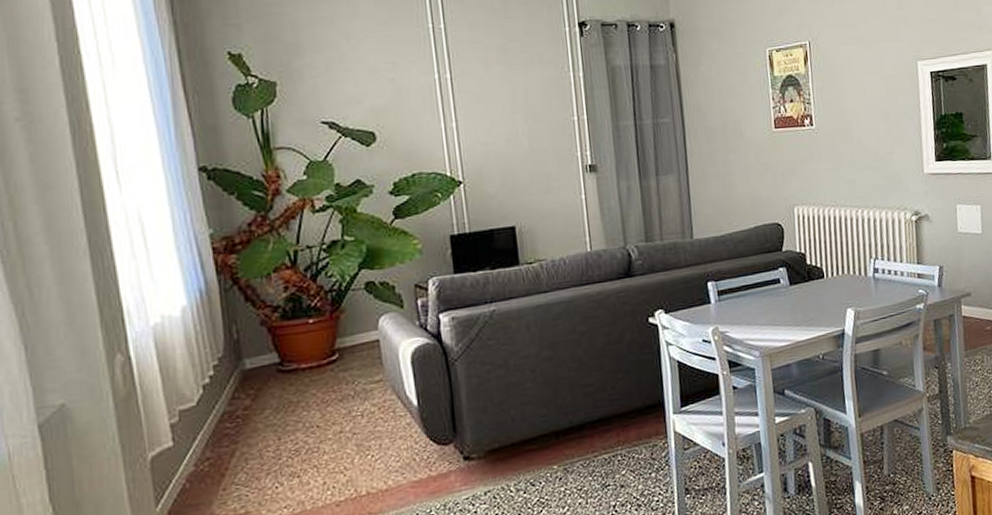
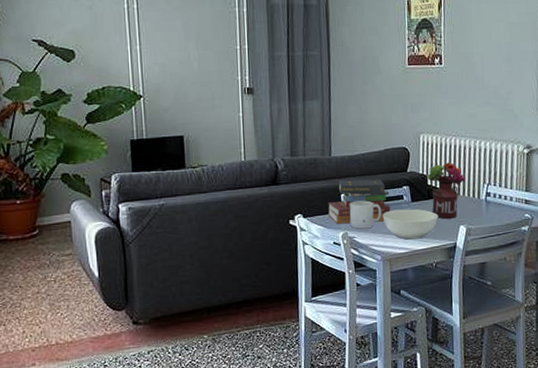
books: none [693,262,766,319] -> present [328,179,390,224]
mug: none [717,287,757,323] -> present [349,200,382,230]
bowl: none [757,293,822,330] -> present [382,209,439,240]
flower arrangement: none [805,236,850,303] -> present [427,161,466,219]

